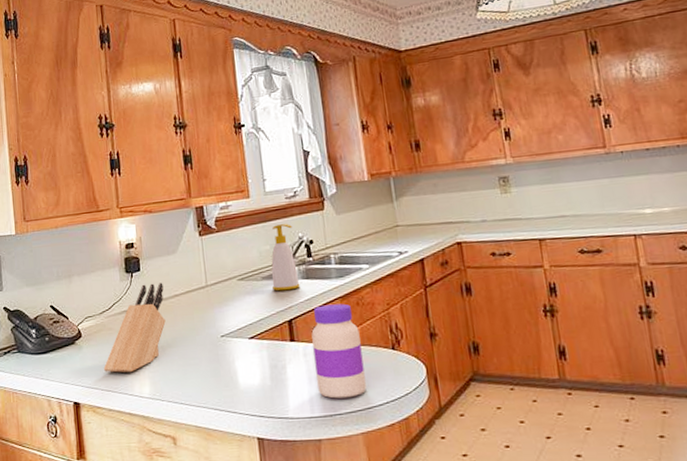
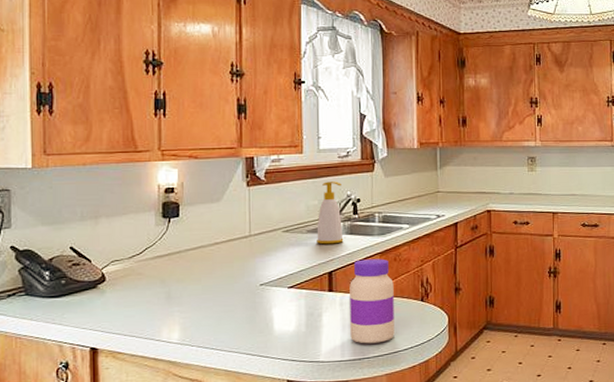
knife block: present [103,282,166,373] -> none [128,230,204,318]

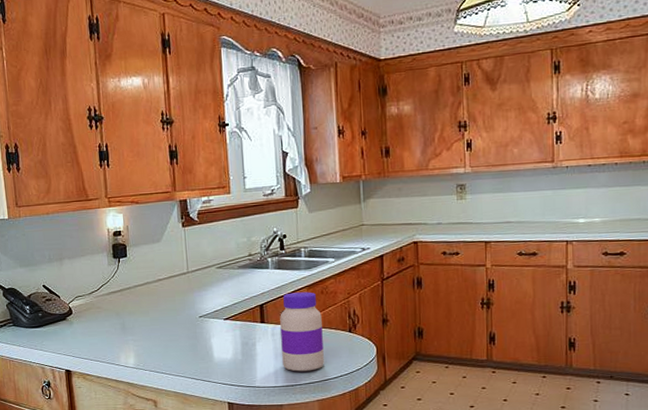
soap bottle: present [317,181,344,245] -> none [247,219,272,279]

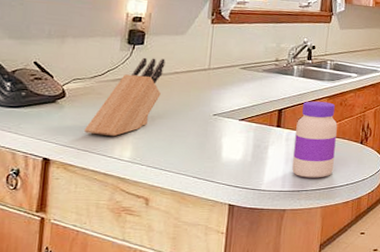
knife block: none [92,268,150,346] -> present [84,57,165,136]

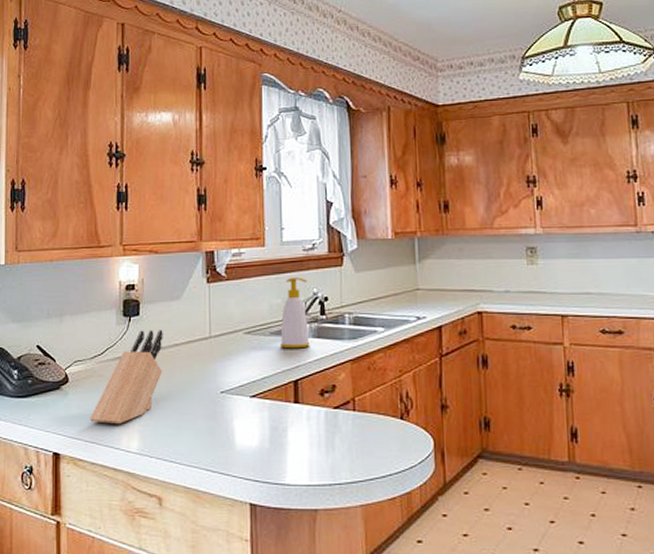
soap bottle: none [271,27,300,85] -> present [280,277,310,349]
jar: present [292,101,337,178] -> none [317,367,370,467]

